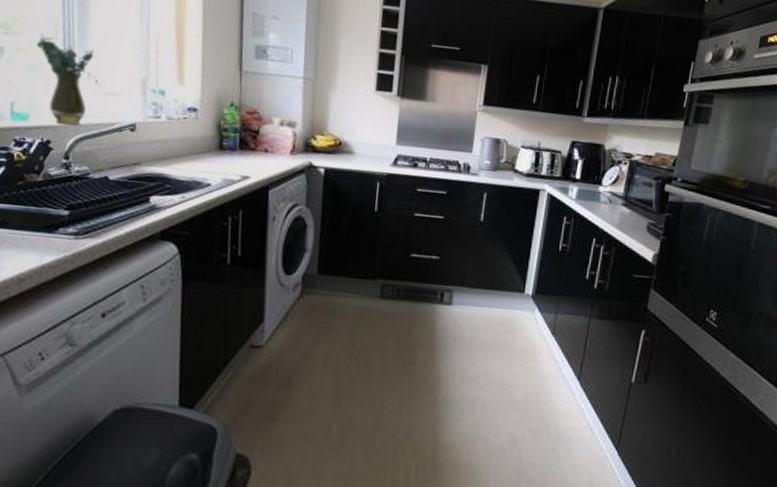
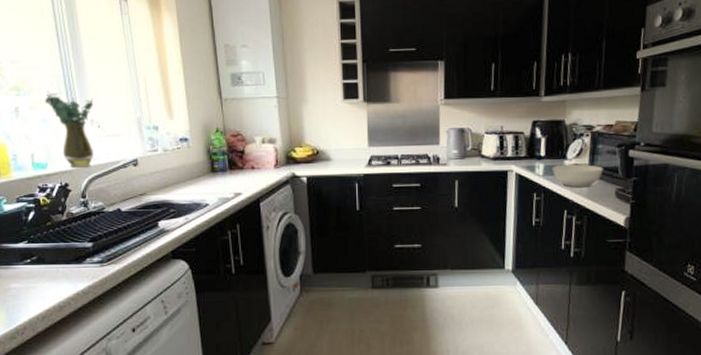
bowl: none [586,190,638,218] -> present [552,164,604,188]

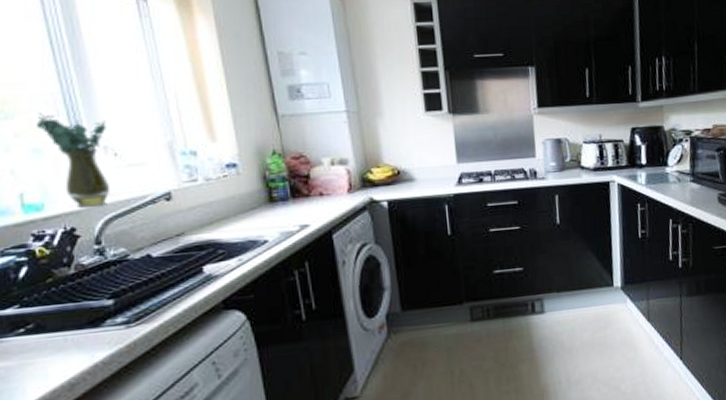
bowl: present [552,164,604,188] -> none [654,171,705,195]

